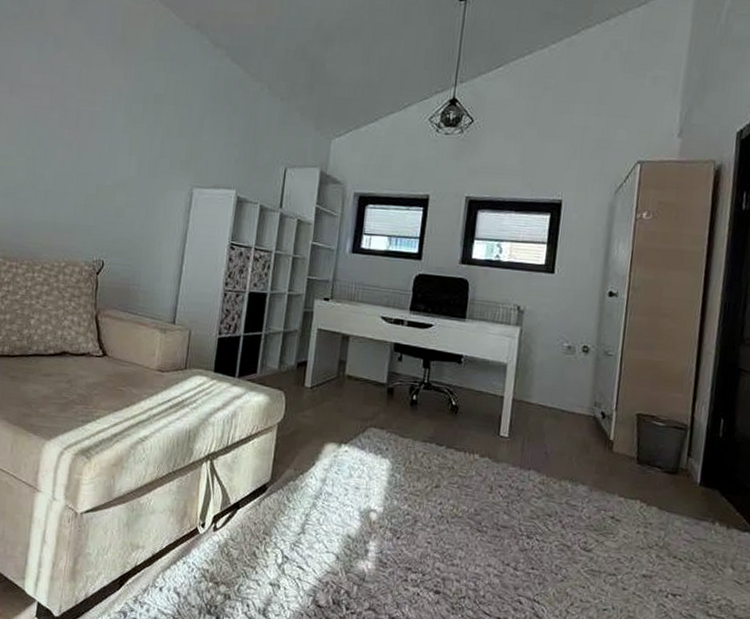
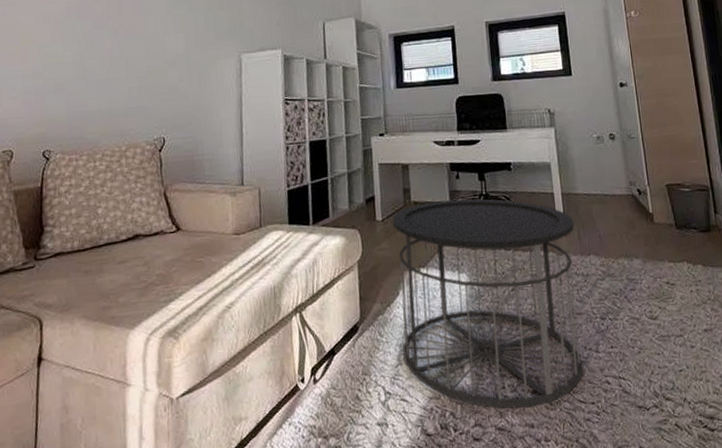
side table: none [307,379,520,607] -> present [393,199,584,409]

